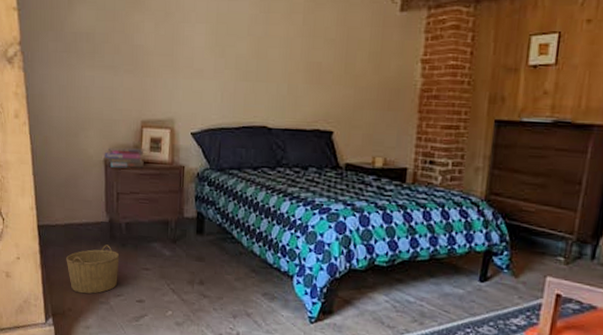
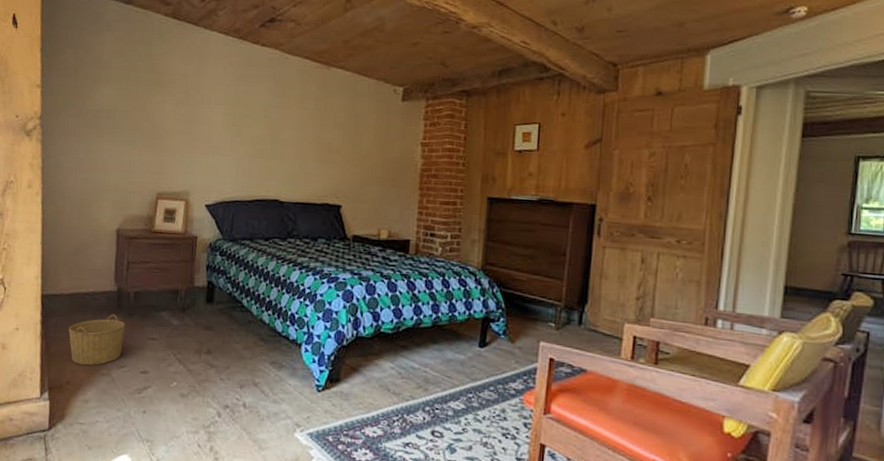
books: present [105,147,147,169] -> none [117,217,161,238]

